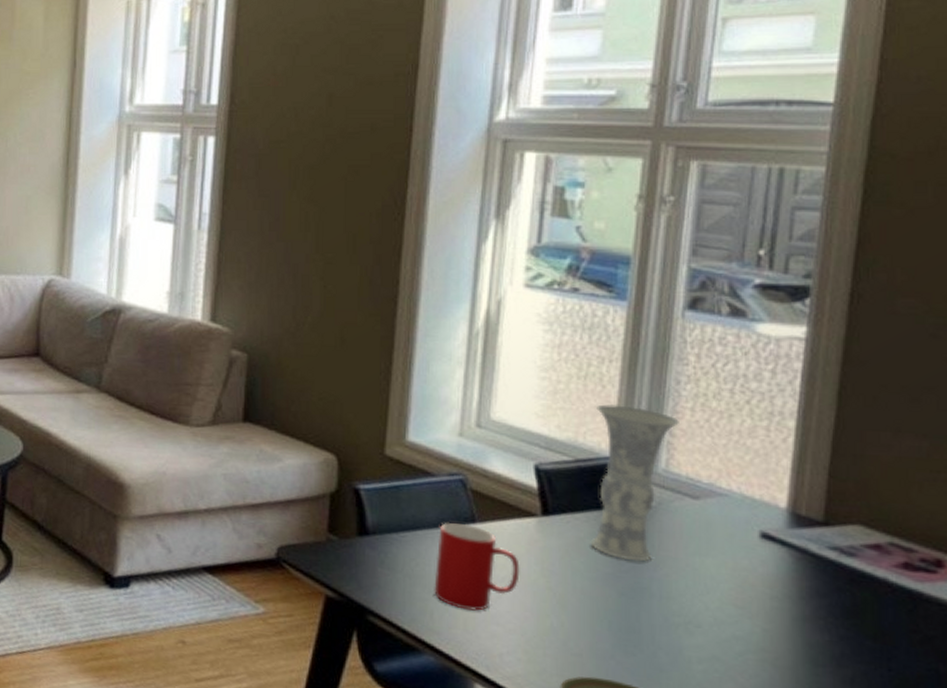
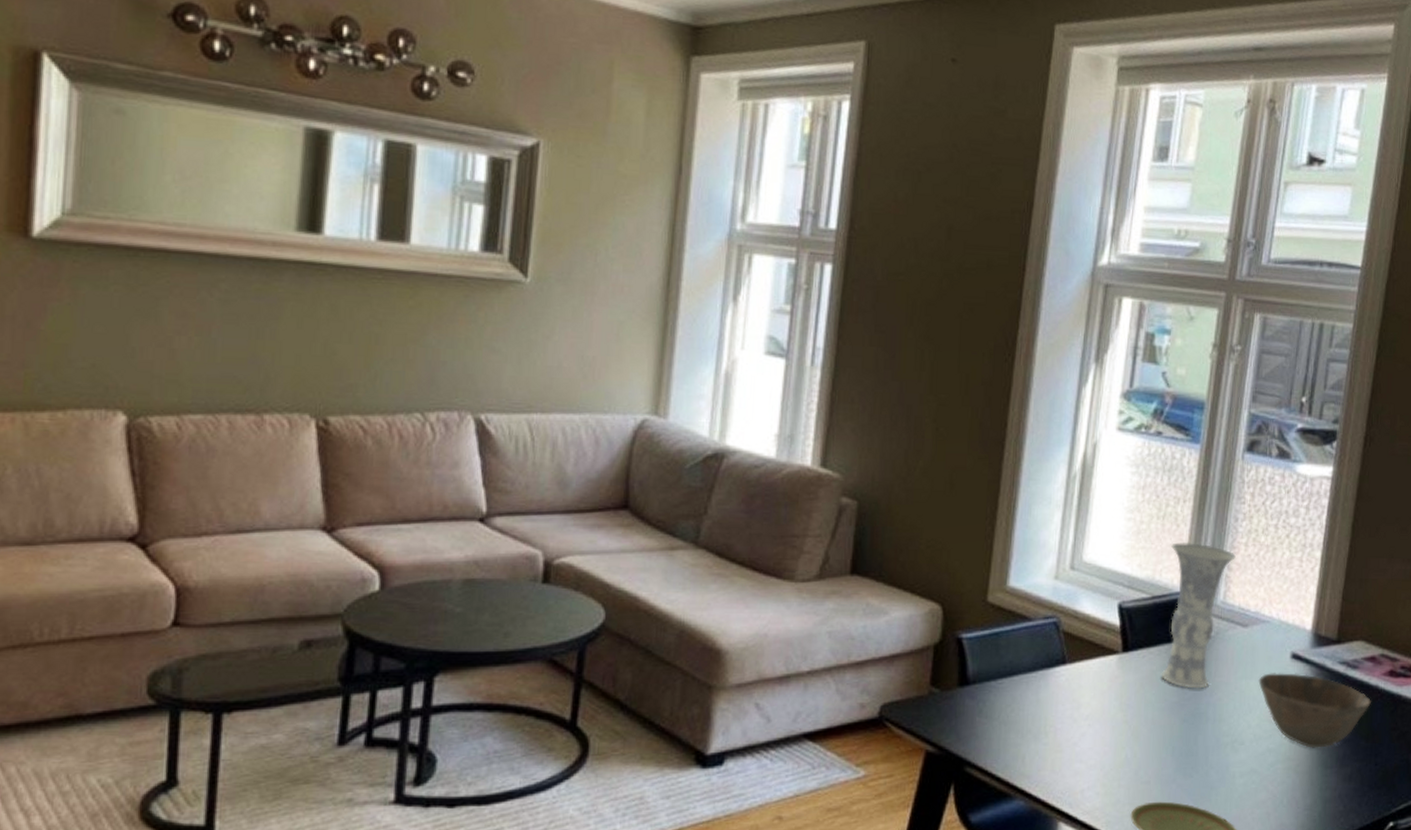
cup: present [434,522,520,611] -> none [1026,665,1102,751]
bowl: none [717,552,878,643] -> present [1258,673,1371,748]

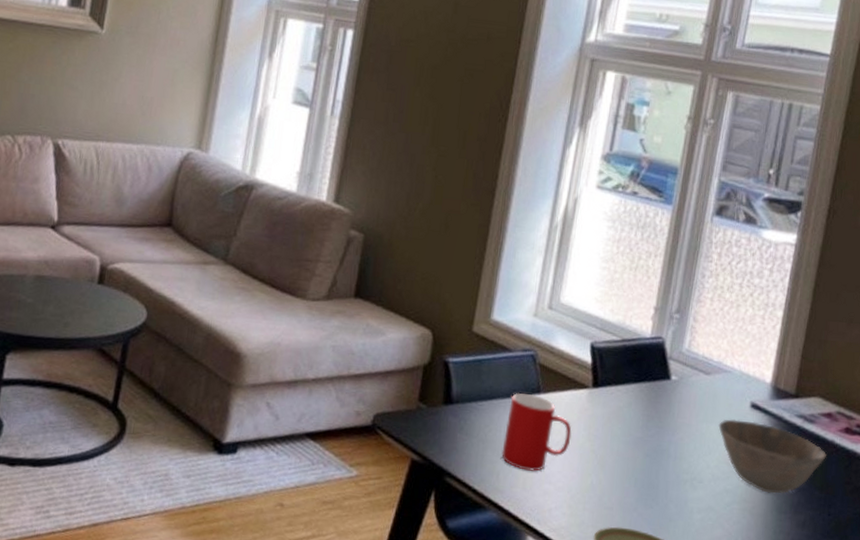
cup: none [1026,665,1102,751] -> present [501,392,572,471]
vase: present [1161,542,1236,689] -> none [627,292,702,428]

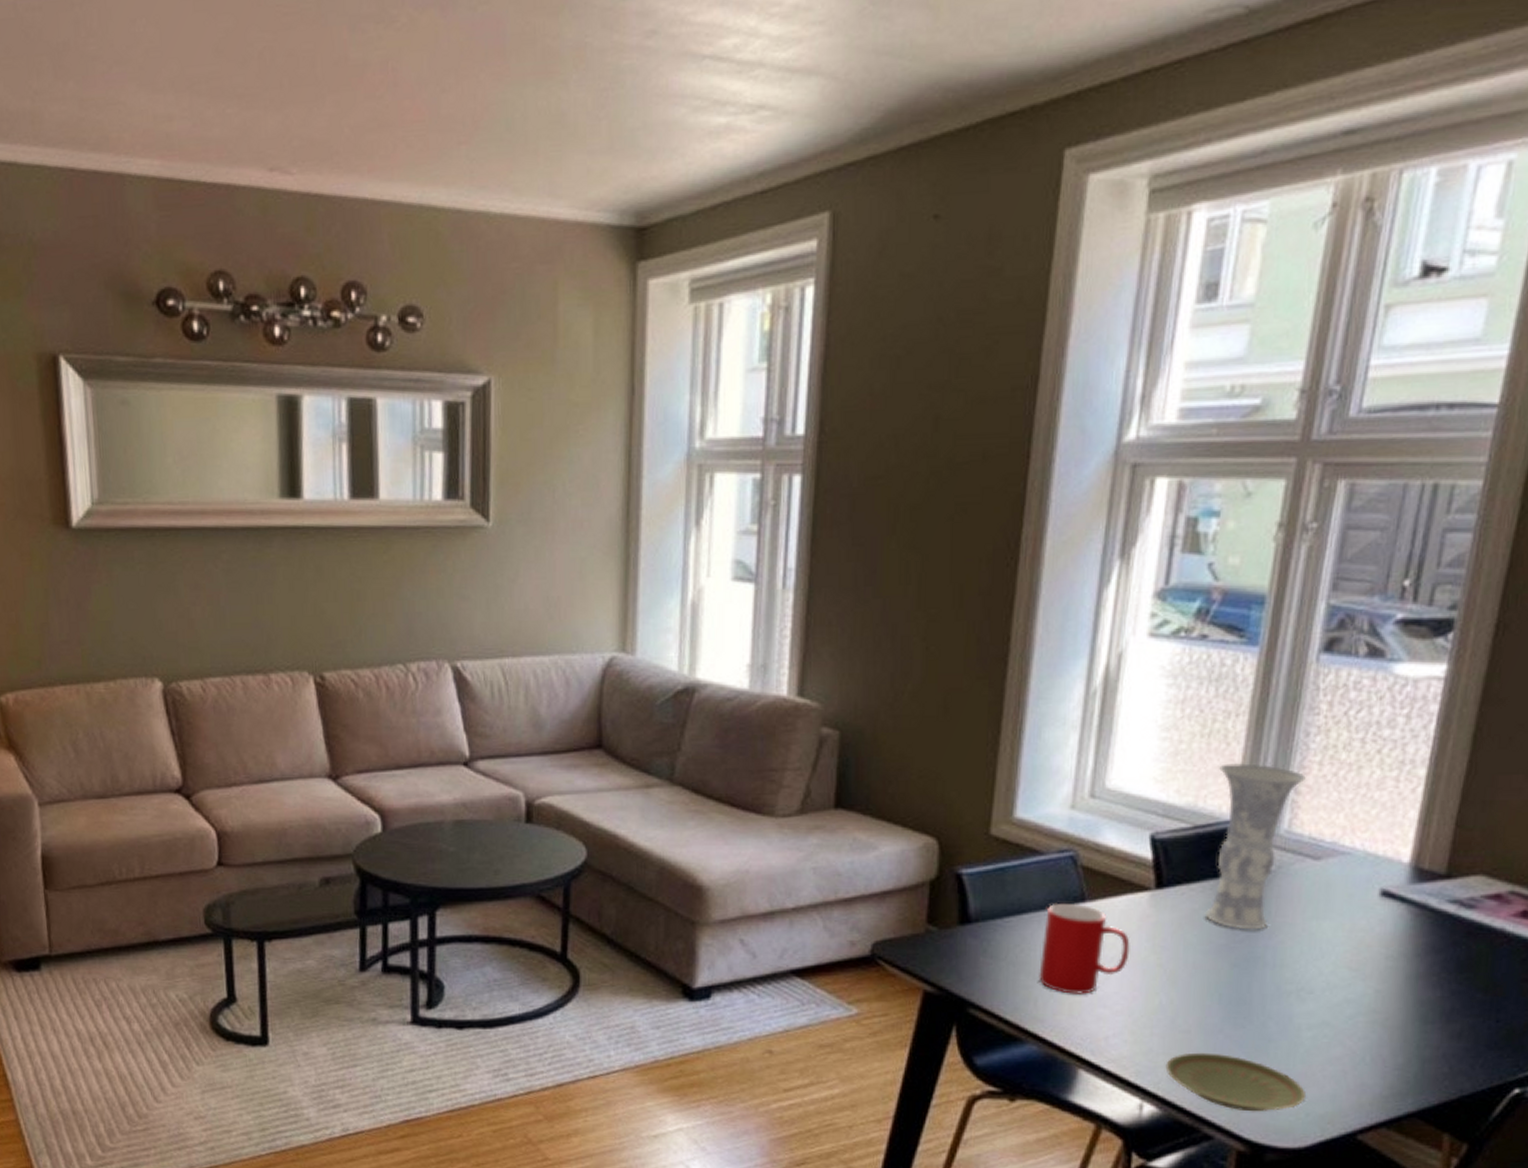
vase: none [627,292,702,428] -> present [1204,763,1306,930]
bowl: present [718,419,826,494] -> none [1334,913,1493,1000]

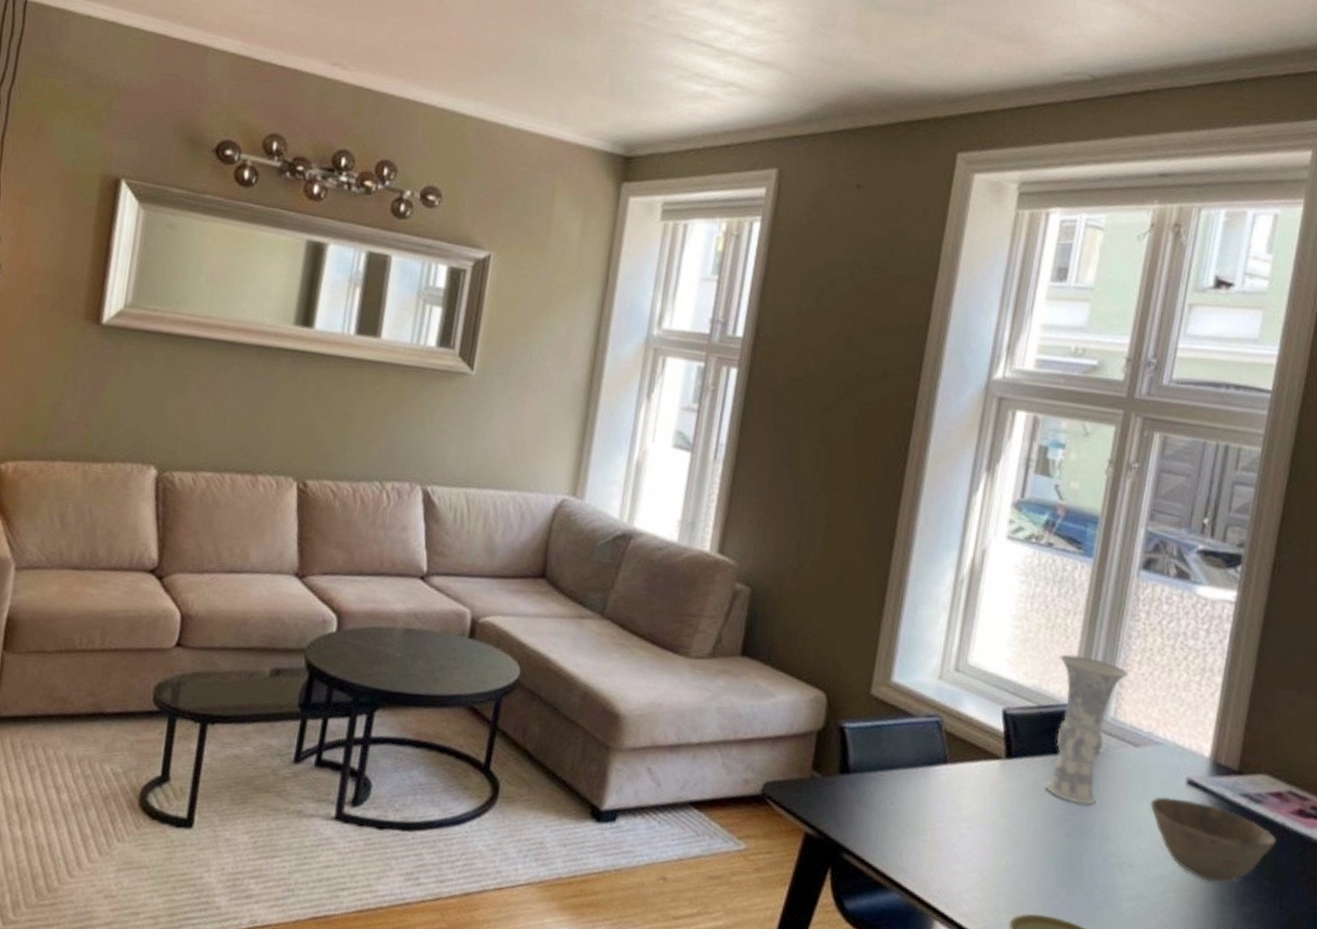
cup: present [1039,902,1130,994] -> none [904,762,983,850]
bowl: none [1334,913,1493,1000] -> present [1150,797,1276,882]

